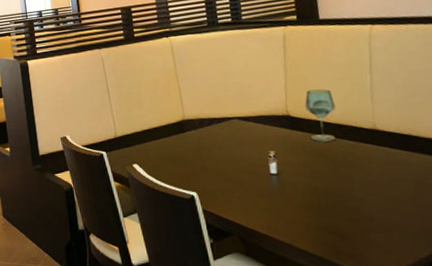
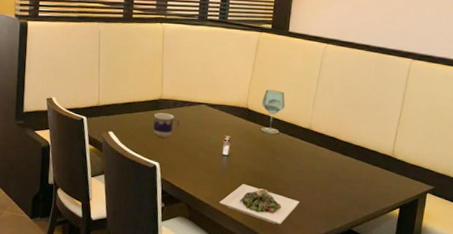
cup: none [180,135,211,163] -> present [153,113,179,137]
salad: none [279,205,383,250] -> present [220,184,300,224]

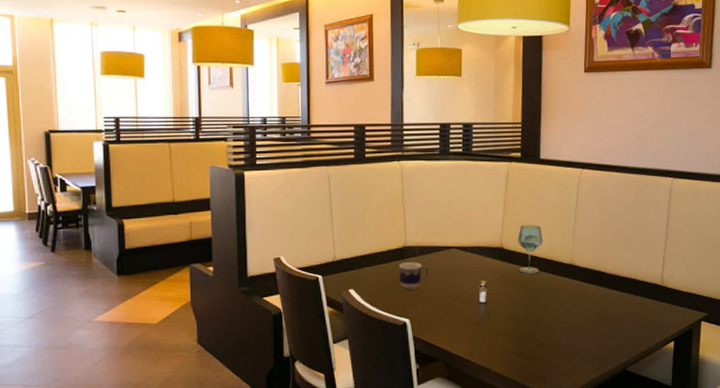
salad: present [220,184,300,224] -> none [481,332,568,373]

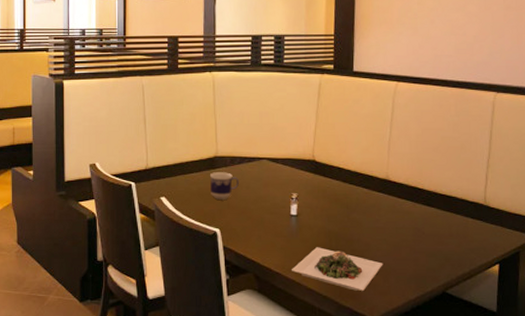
salad: none [481,332,568,373] -> present [292,247,383,291]
wine glass: present [517,225,544,274] -> none [330,138,357,188]

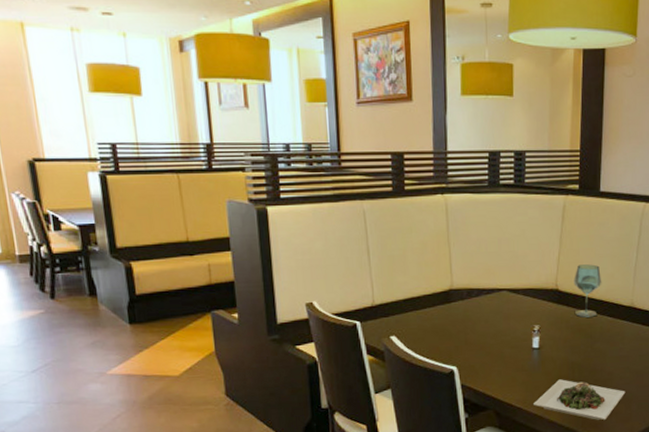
cup: present [210,172,239,200] -> none [445,306,477,336]
wine glass: none [330,138,357,188] -> present [574,264,602,318]

